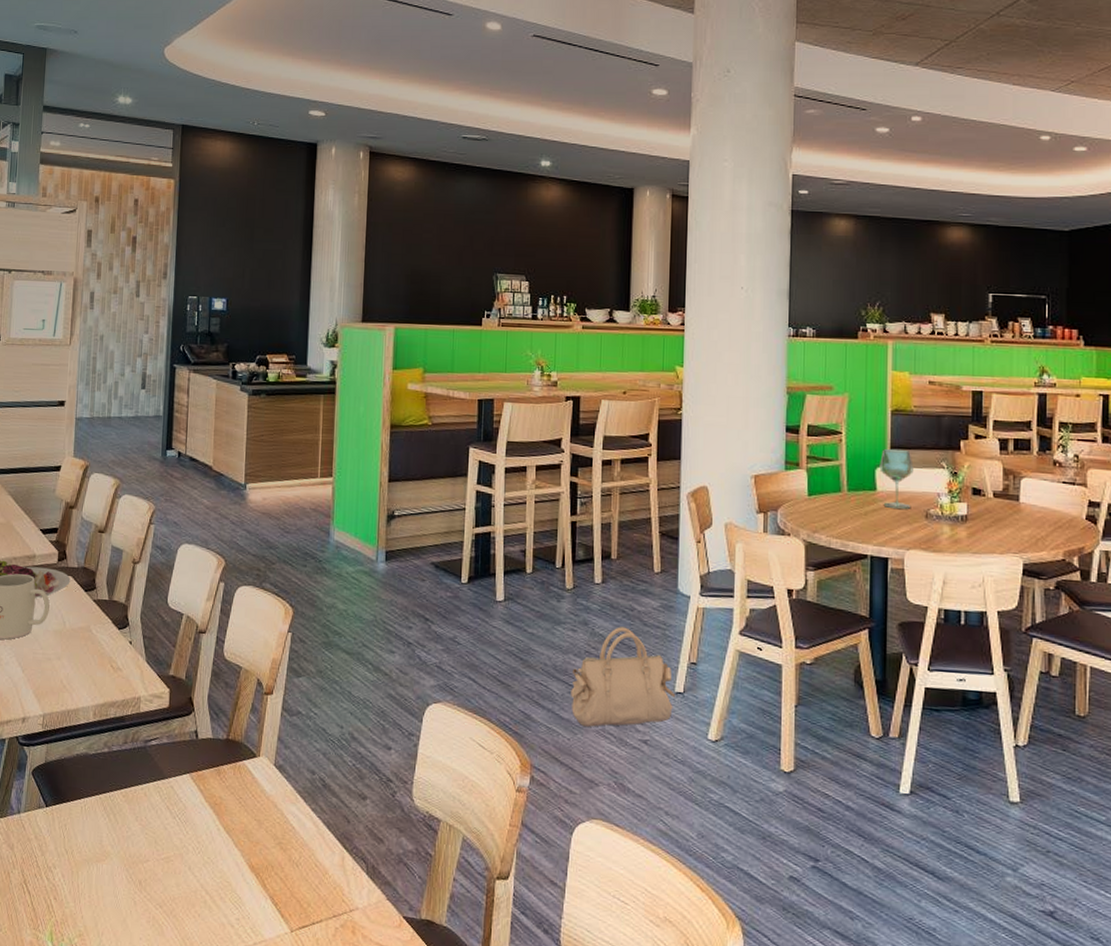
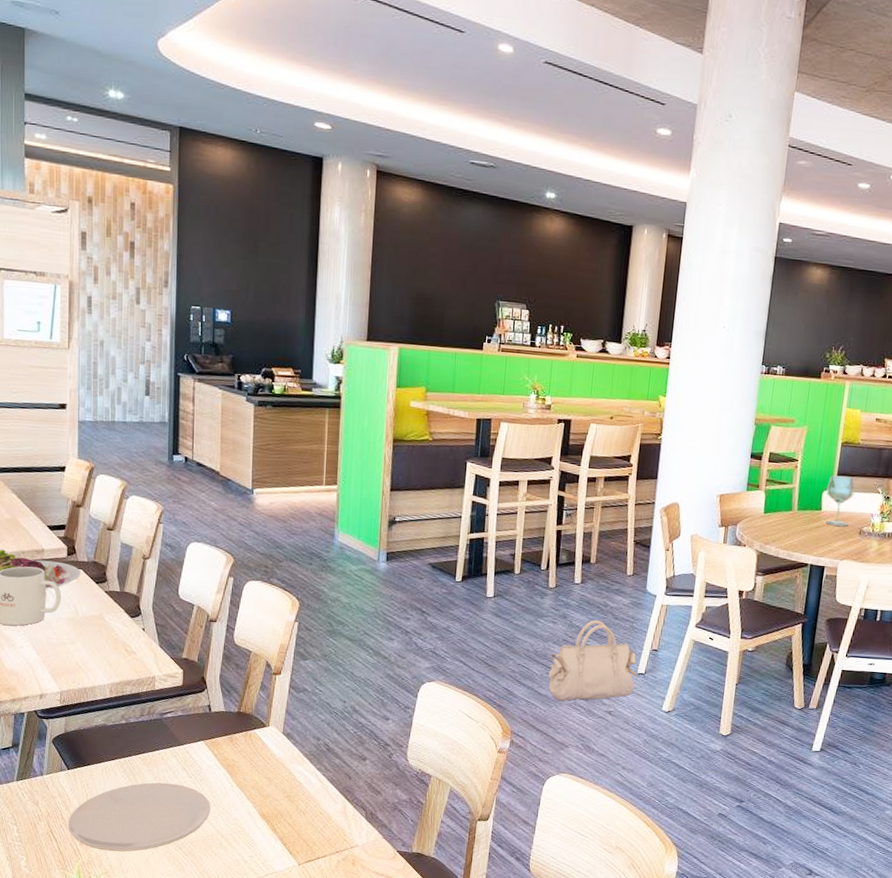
plate: none [43,823,196,910] -> present [68,782,211,852]

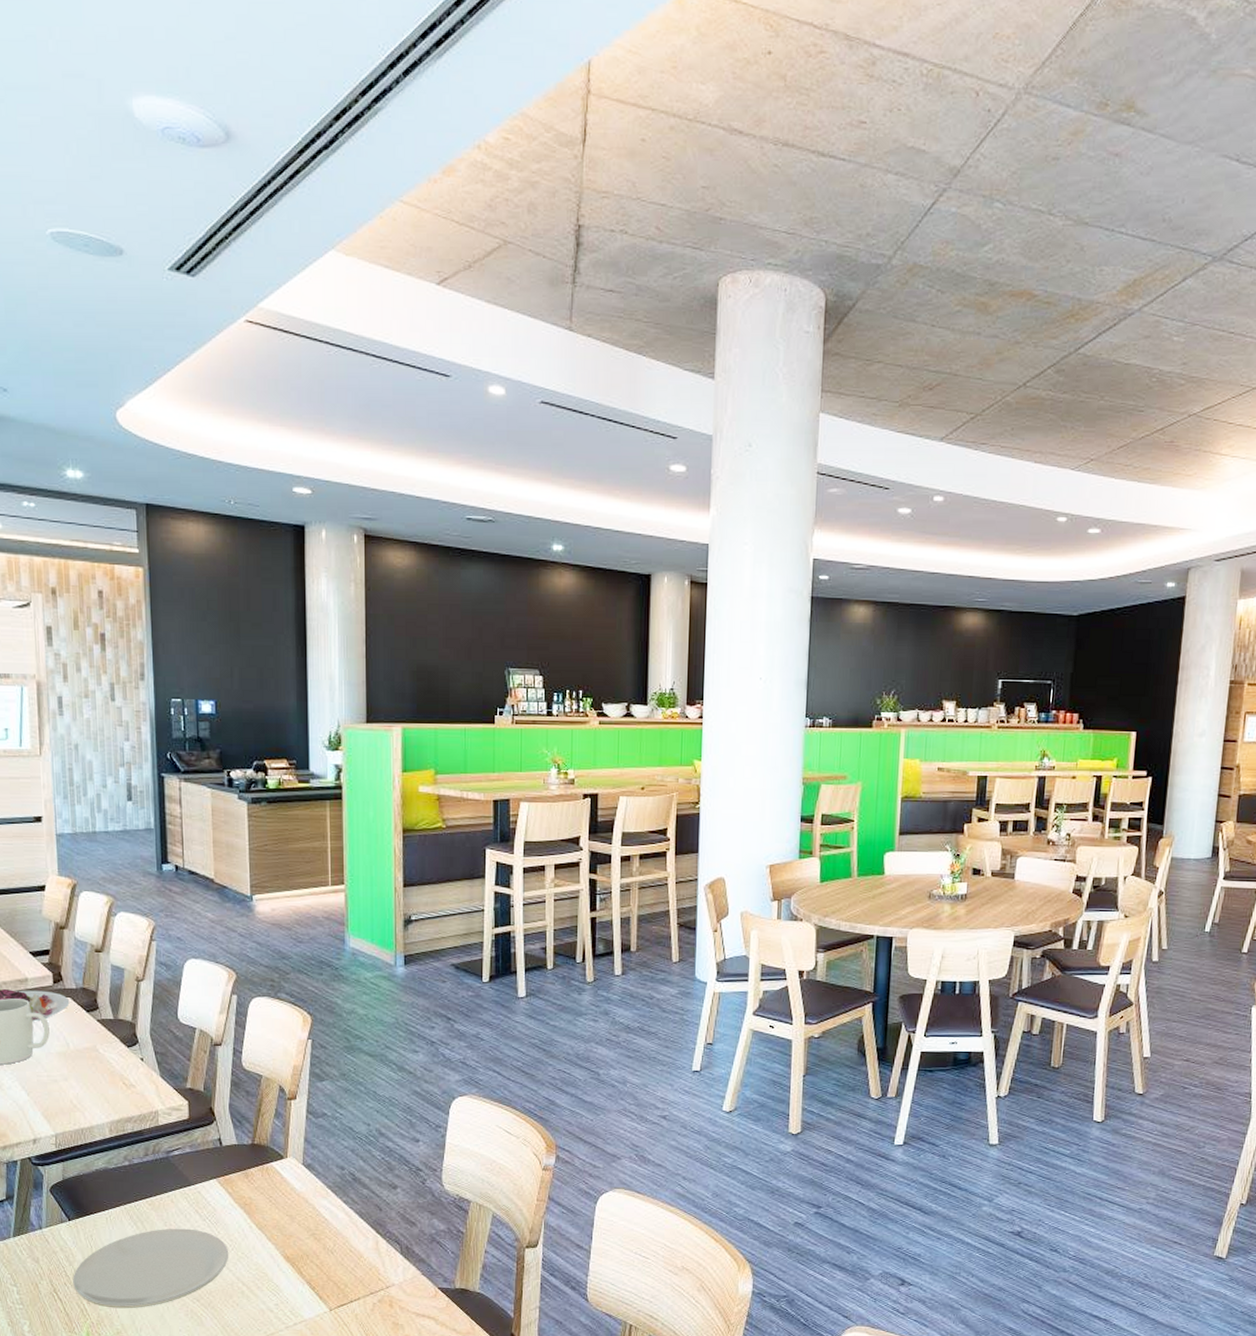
shoulder bag: present [548,620,637,701] -> none [593,1014,692,1108]
wine glass: present [826,475,855,527] -> none [888,834,920,892]

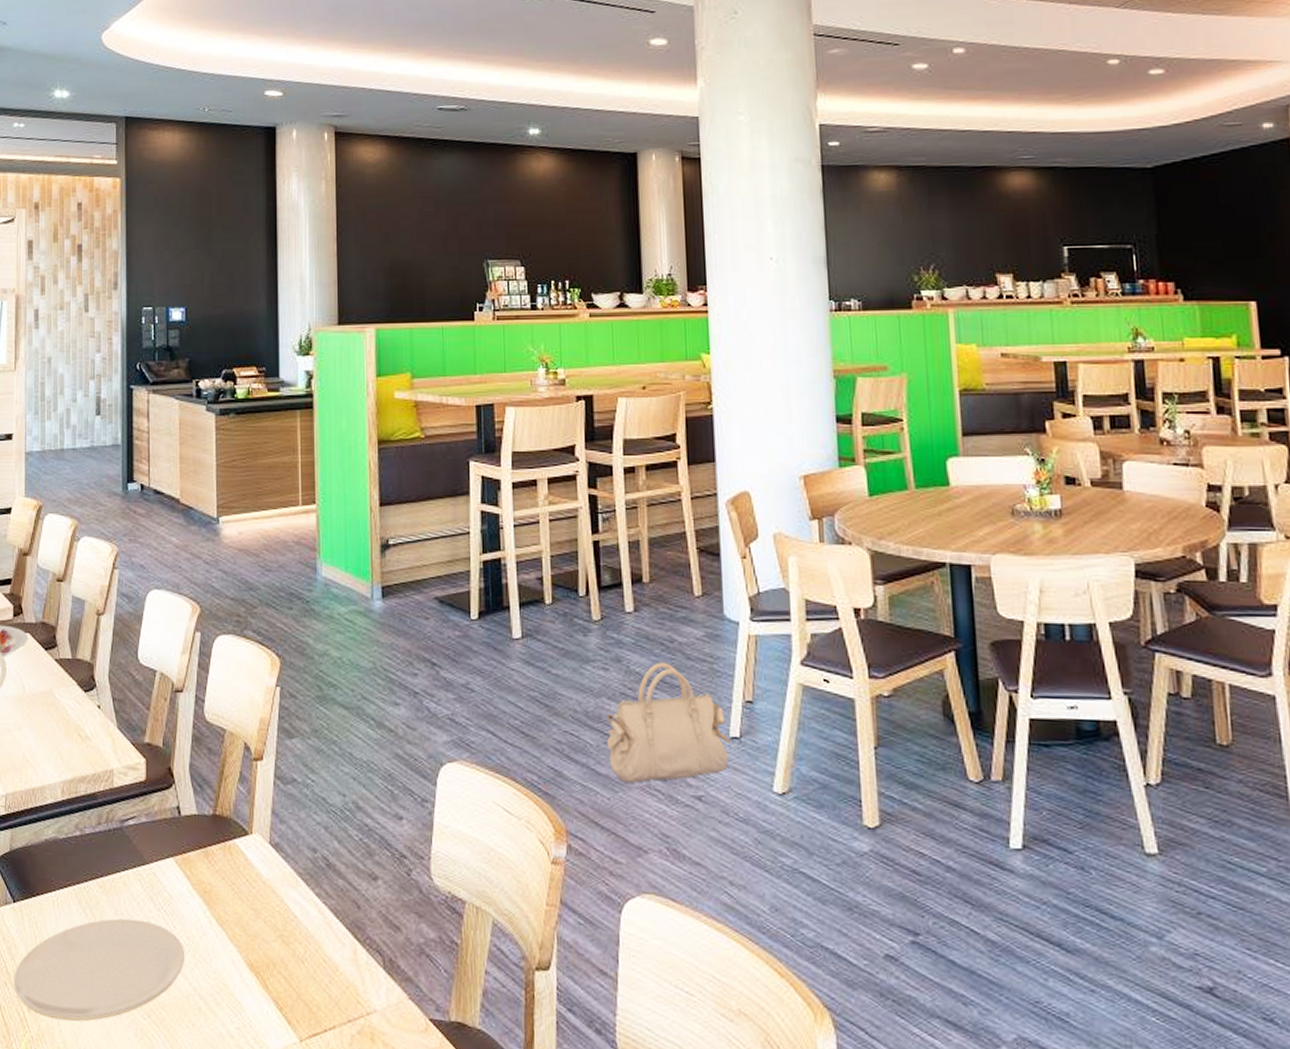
shoulder bag: none [593,1014,692,1108] -> present [607,662,730,784]

